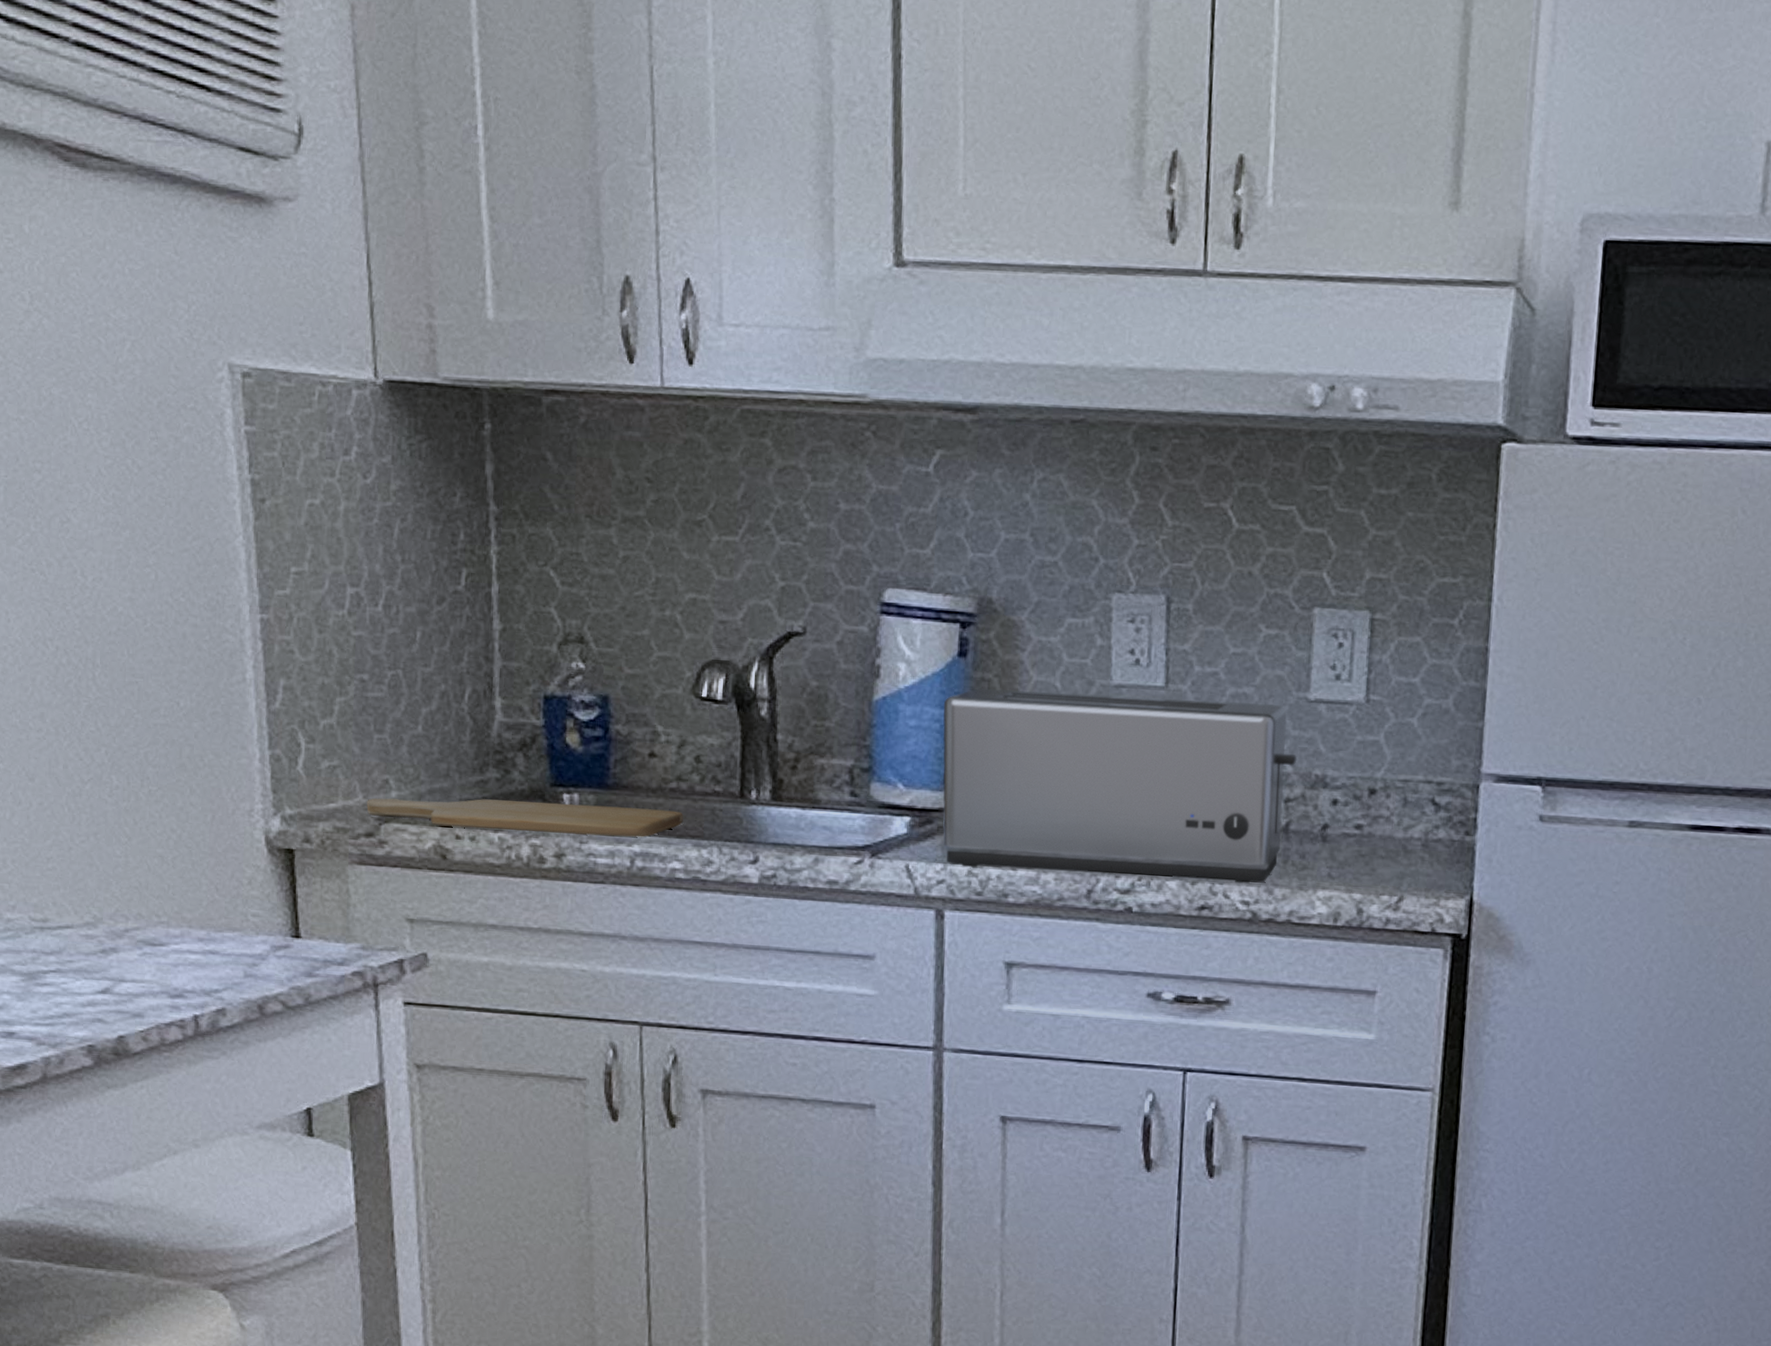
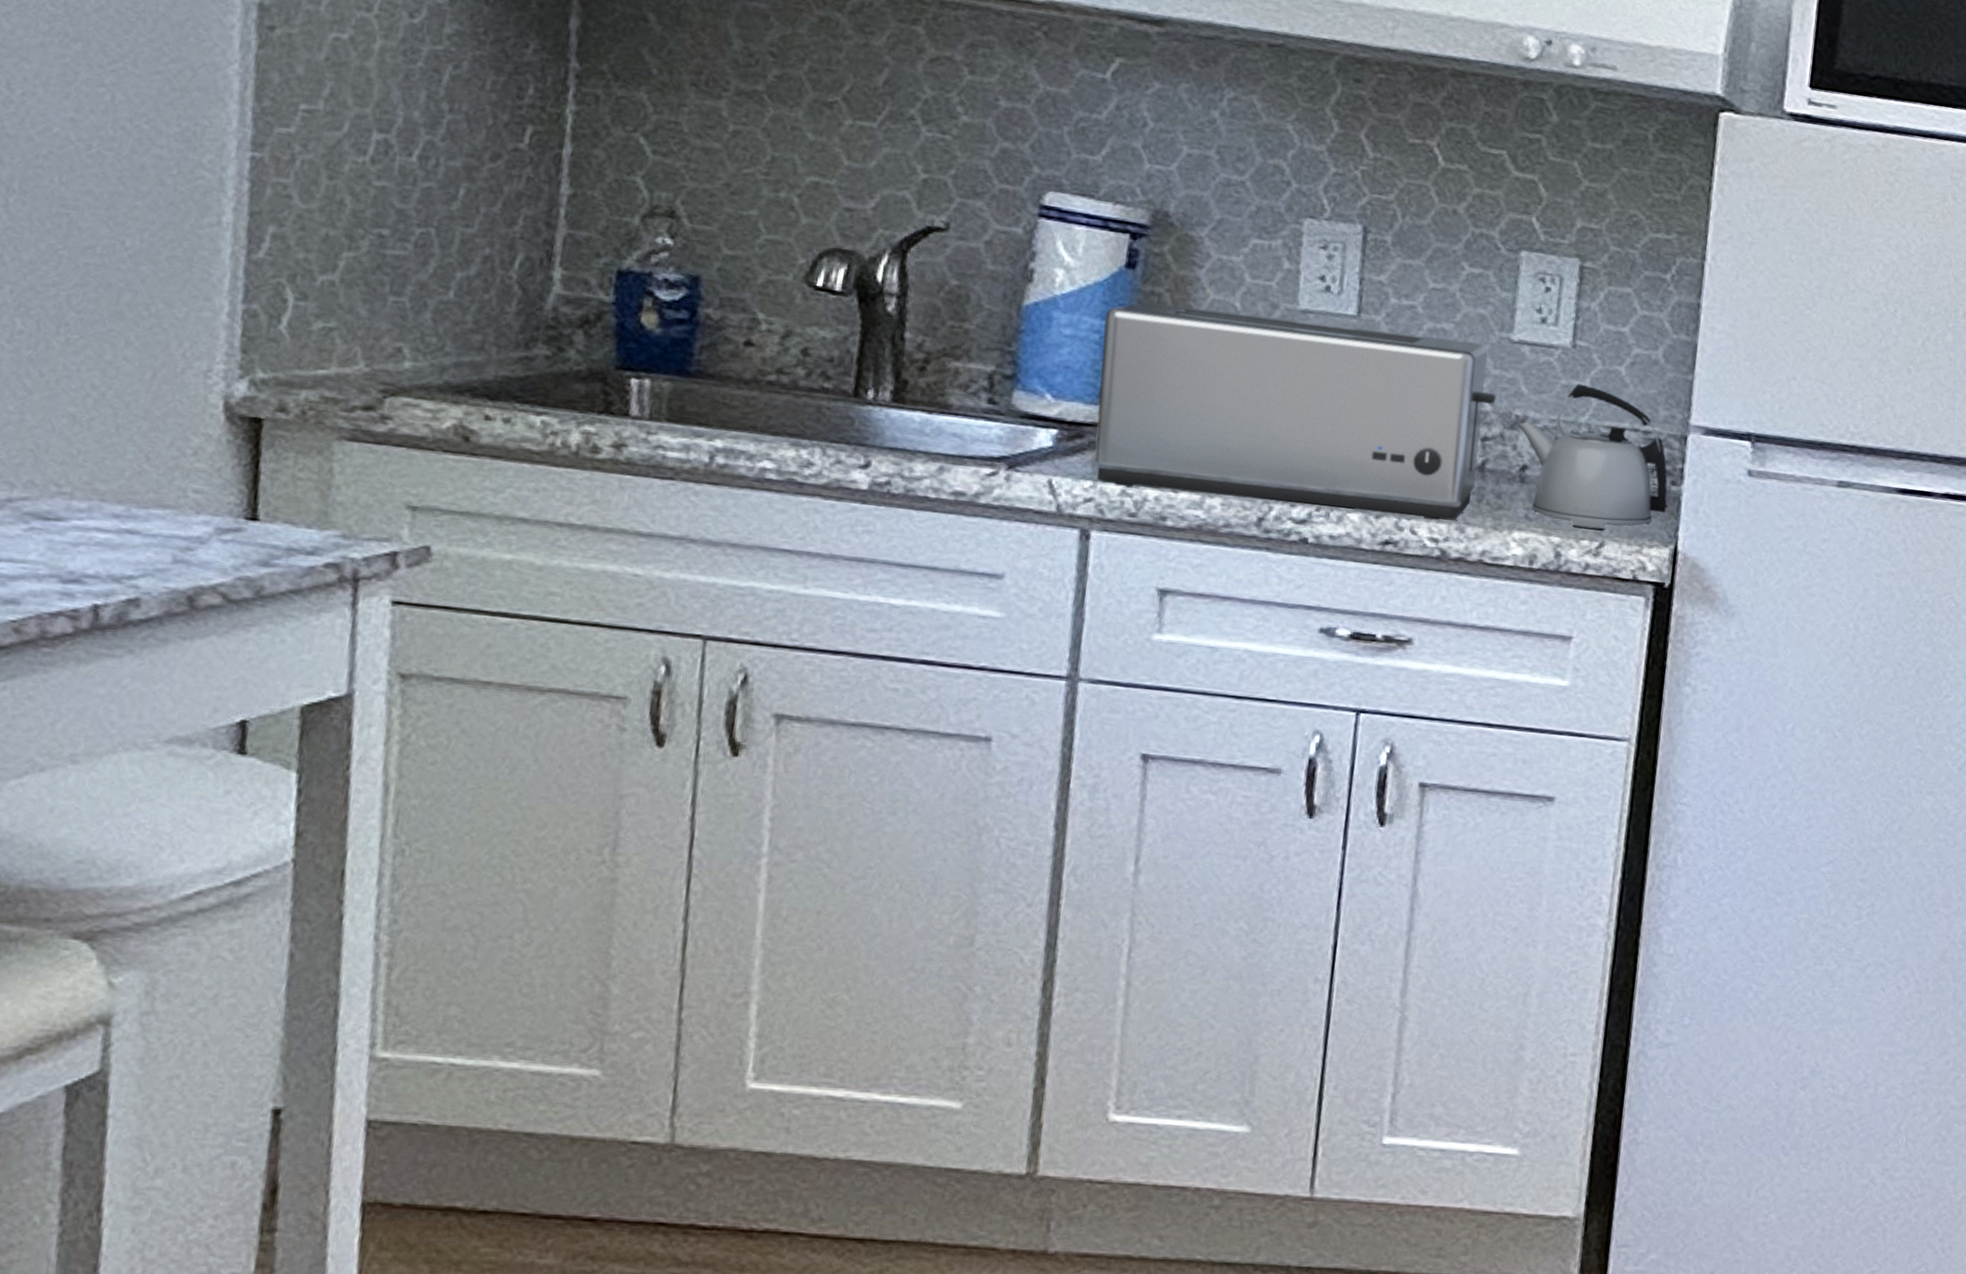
chopping board: present [366,797,684,837] -> none [368,367,782,432]
kettle: none [1316,739,1463,884] -> present [1516,383,1669,530]

